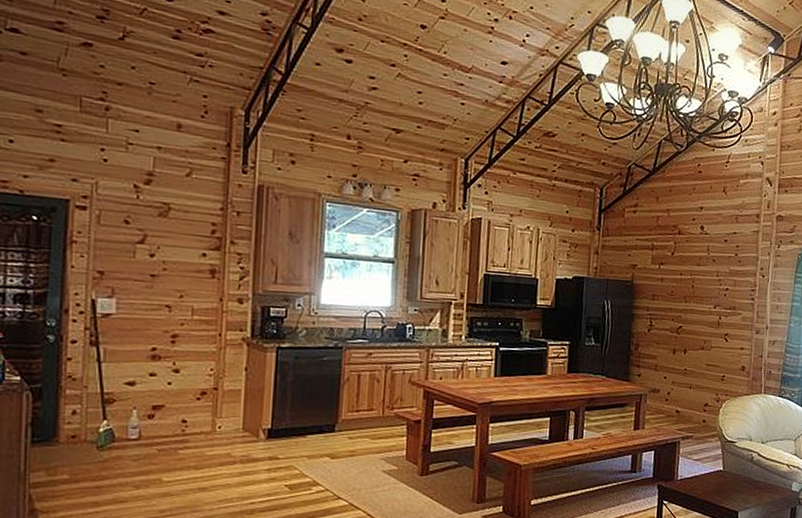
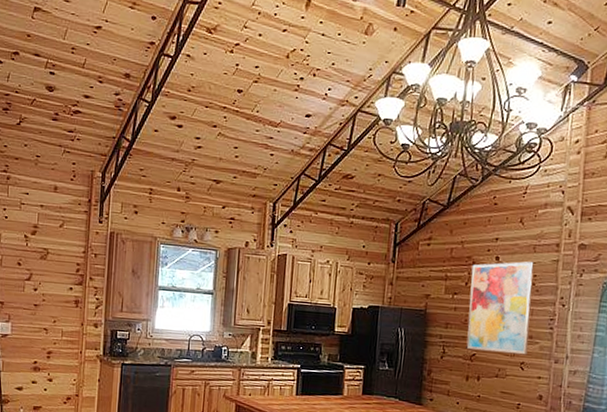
wall art: none [673,231,737,327] -> present [466,261,534,355]

